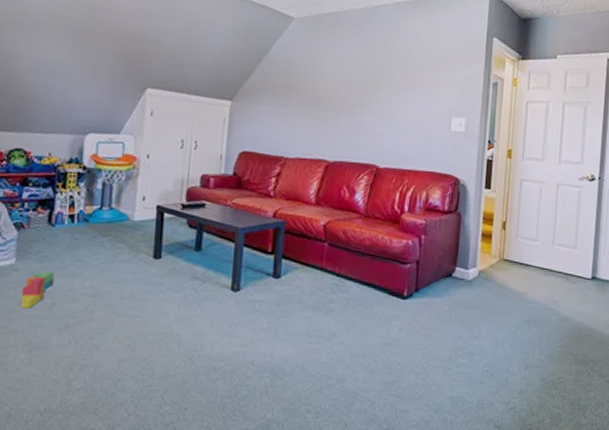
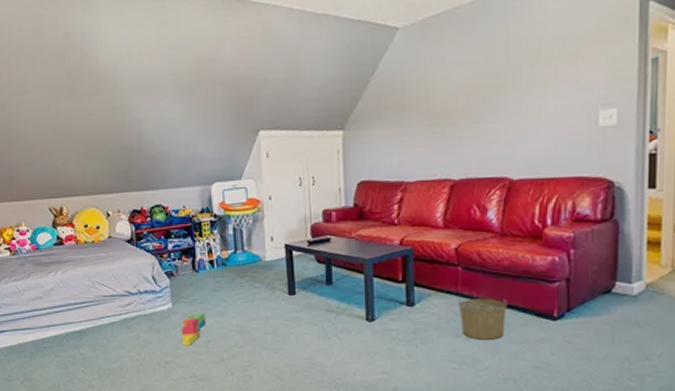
basket: none [321,274,365,315] -> present [458,298,507,340]

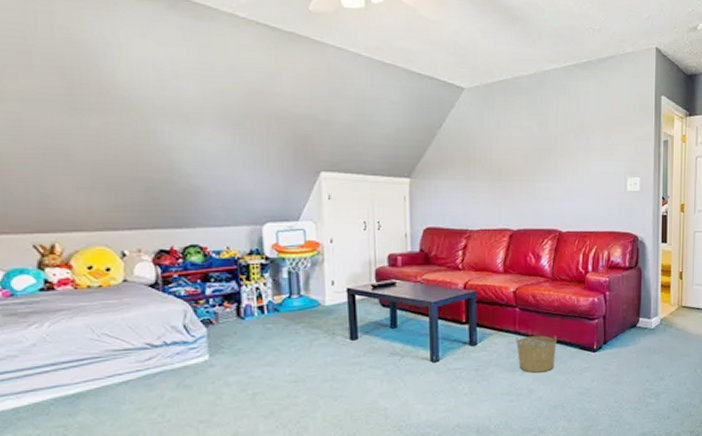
building blocks: present [181,313,206,345] -> none [220,363,252,401]

